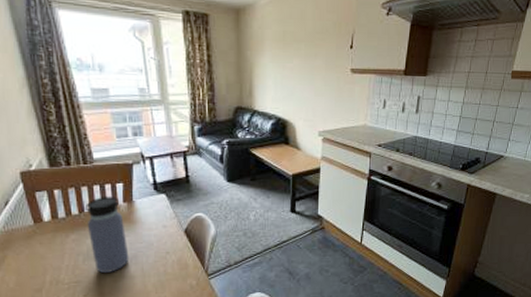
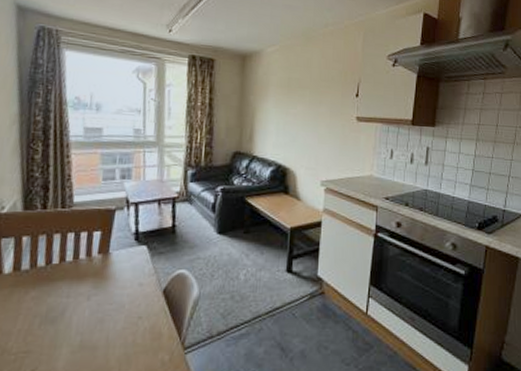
water bottle: present [86,197,129,274] -> none [51,247,95,342]

